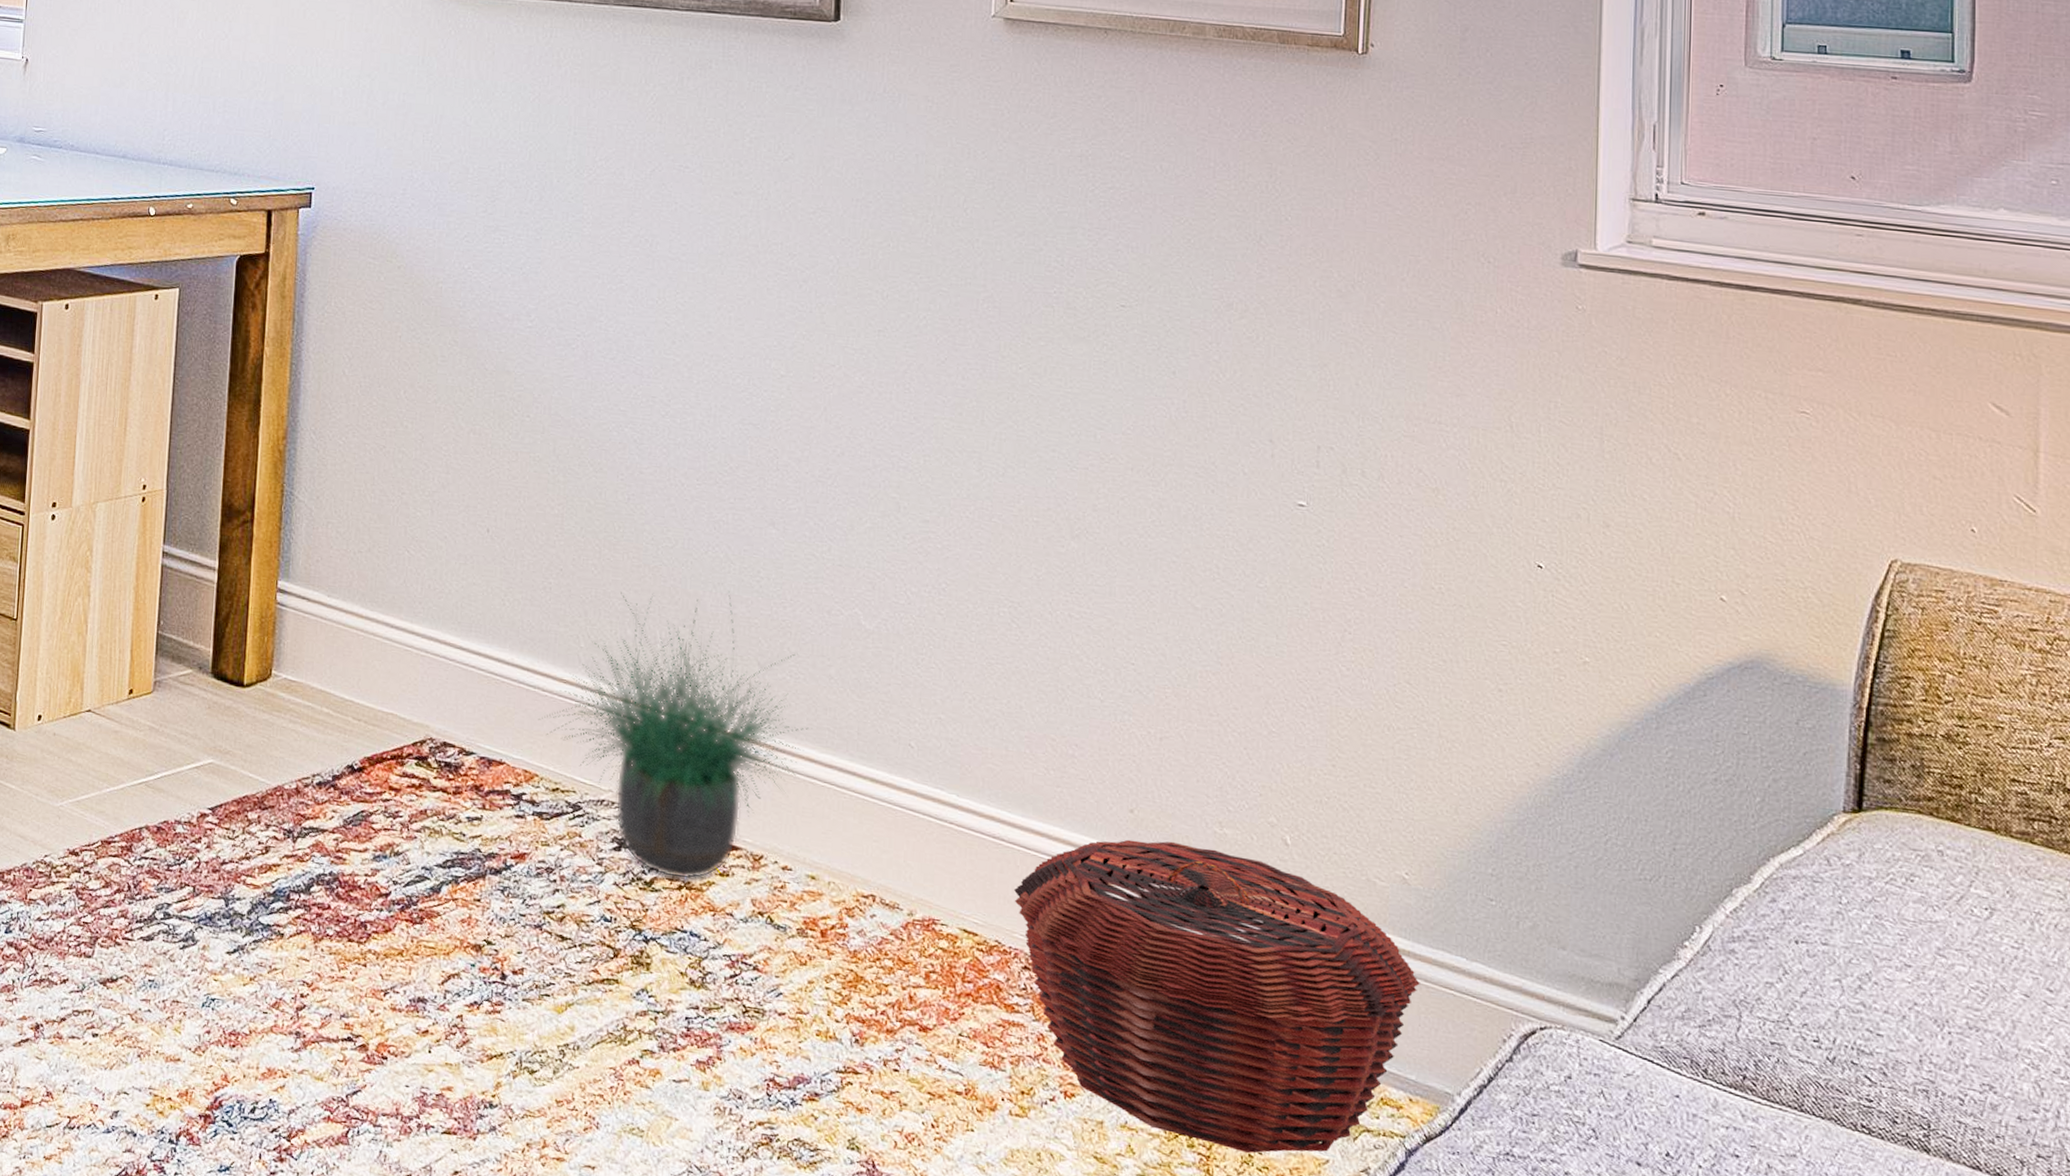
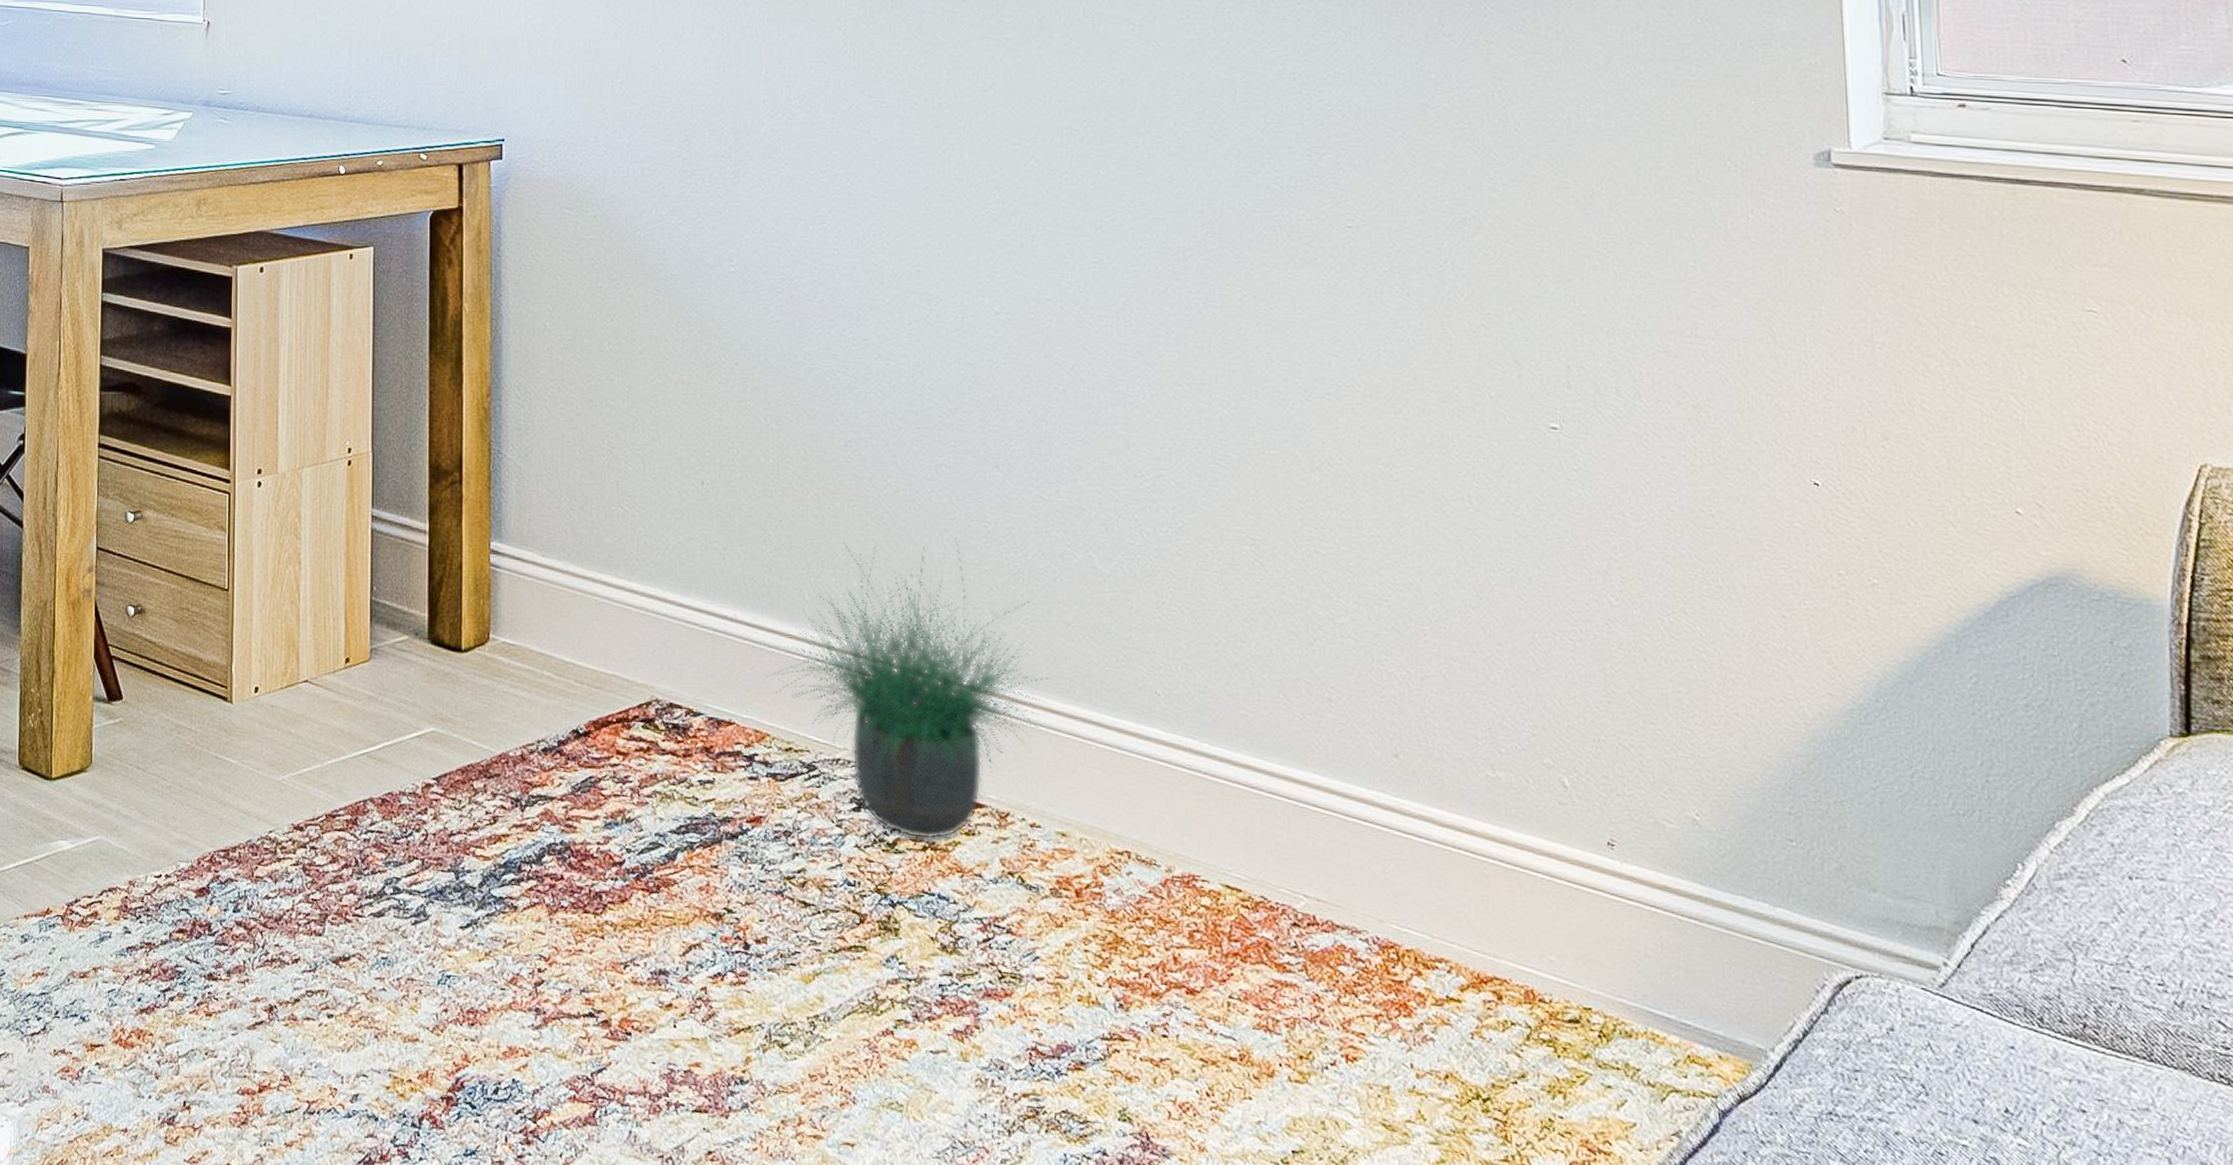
woven basket: present [1014,839,1420,1153] -> none [1277,786,1721,1118]

